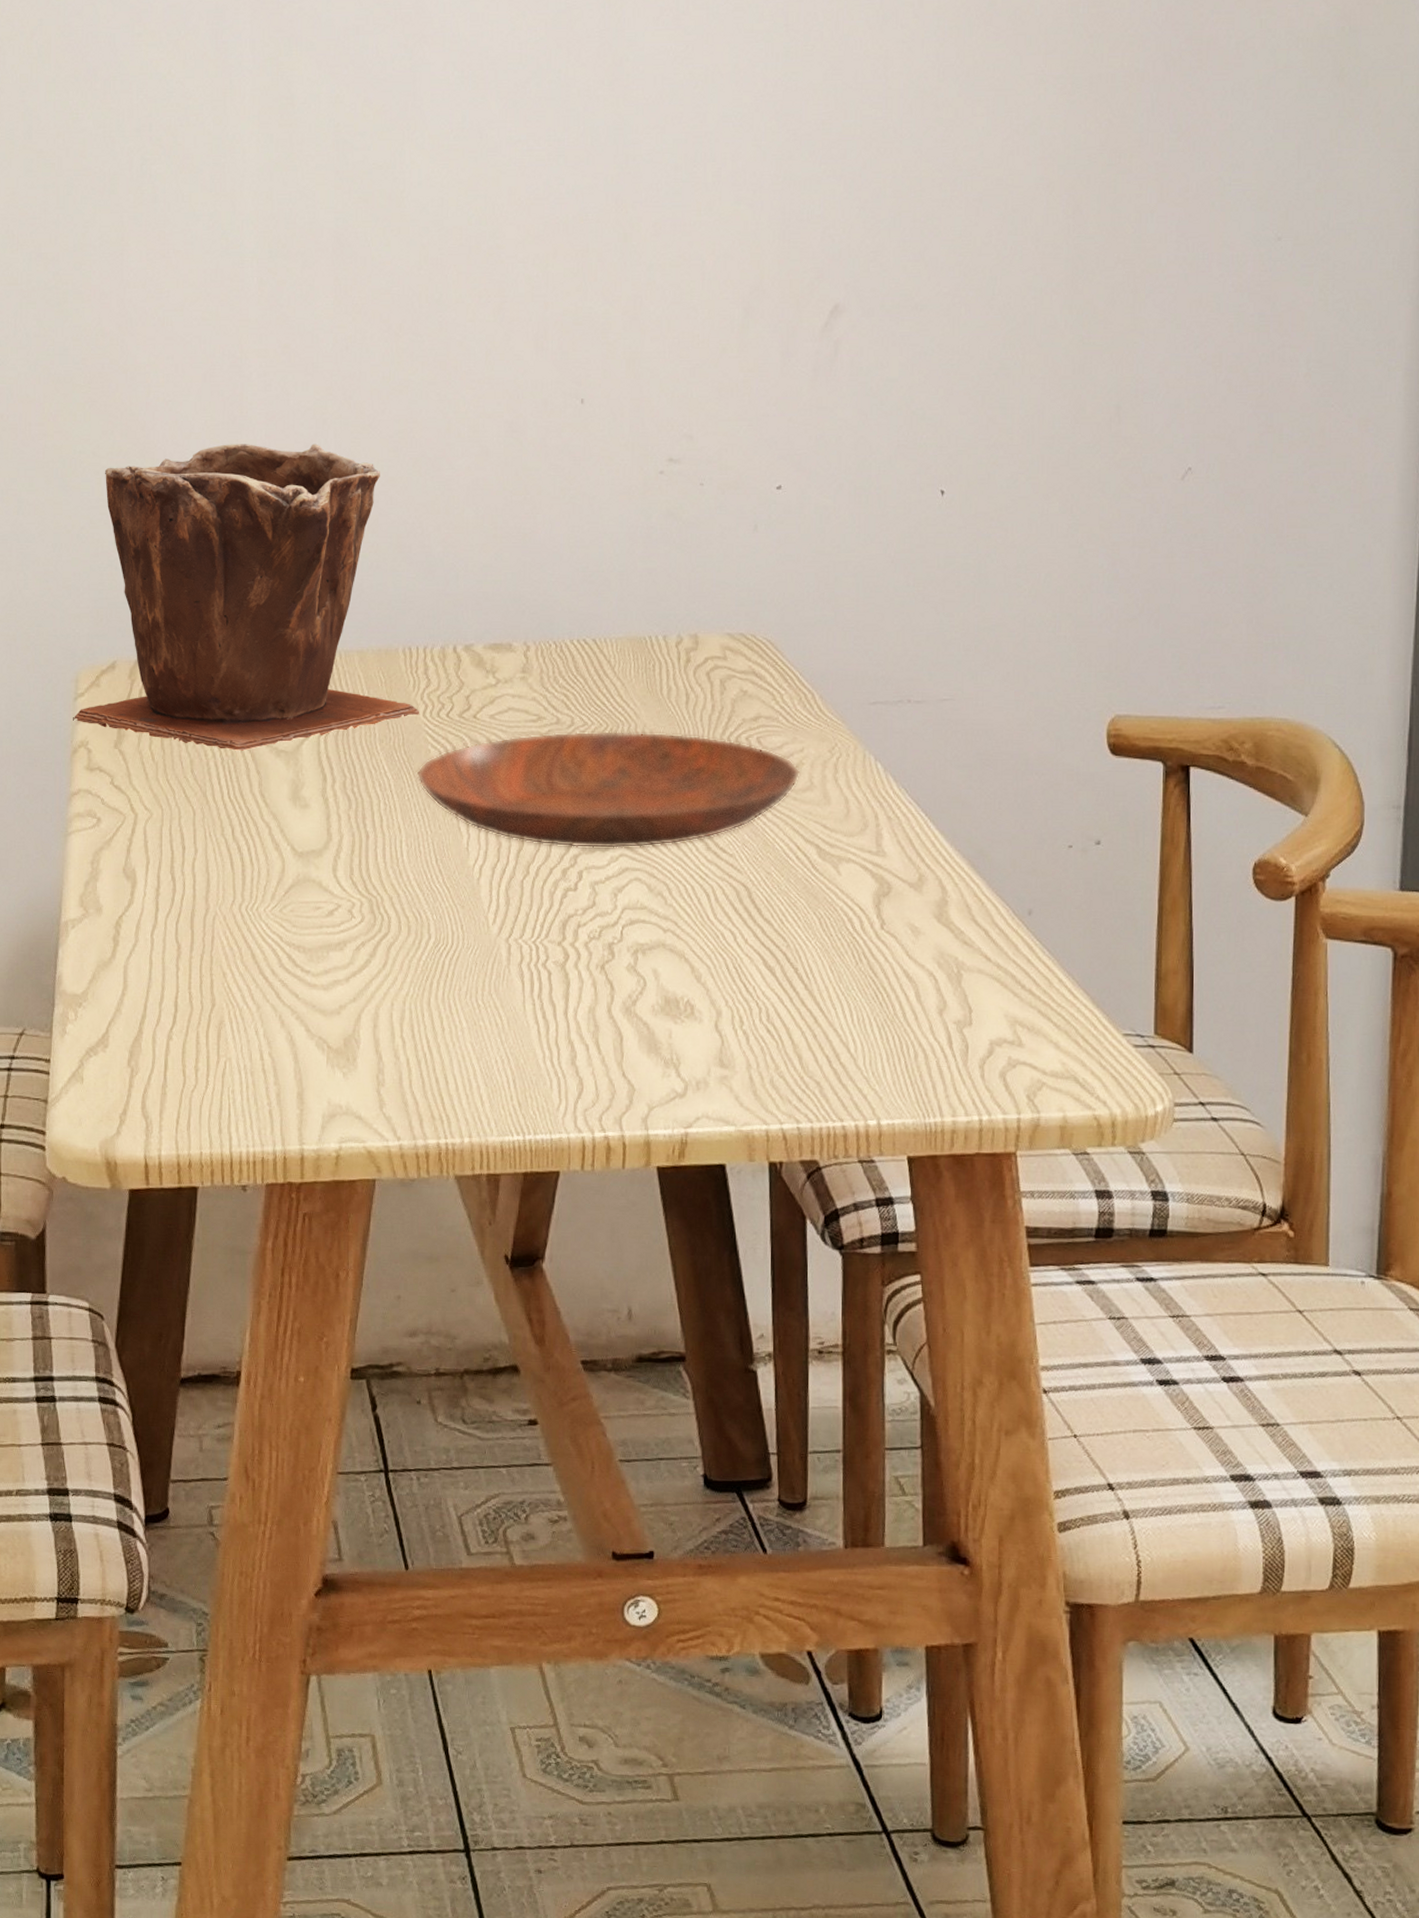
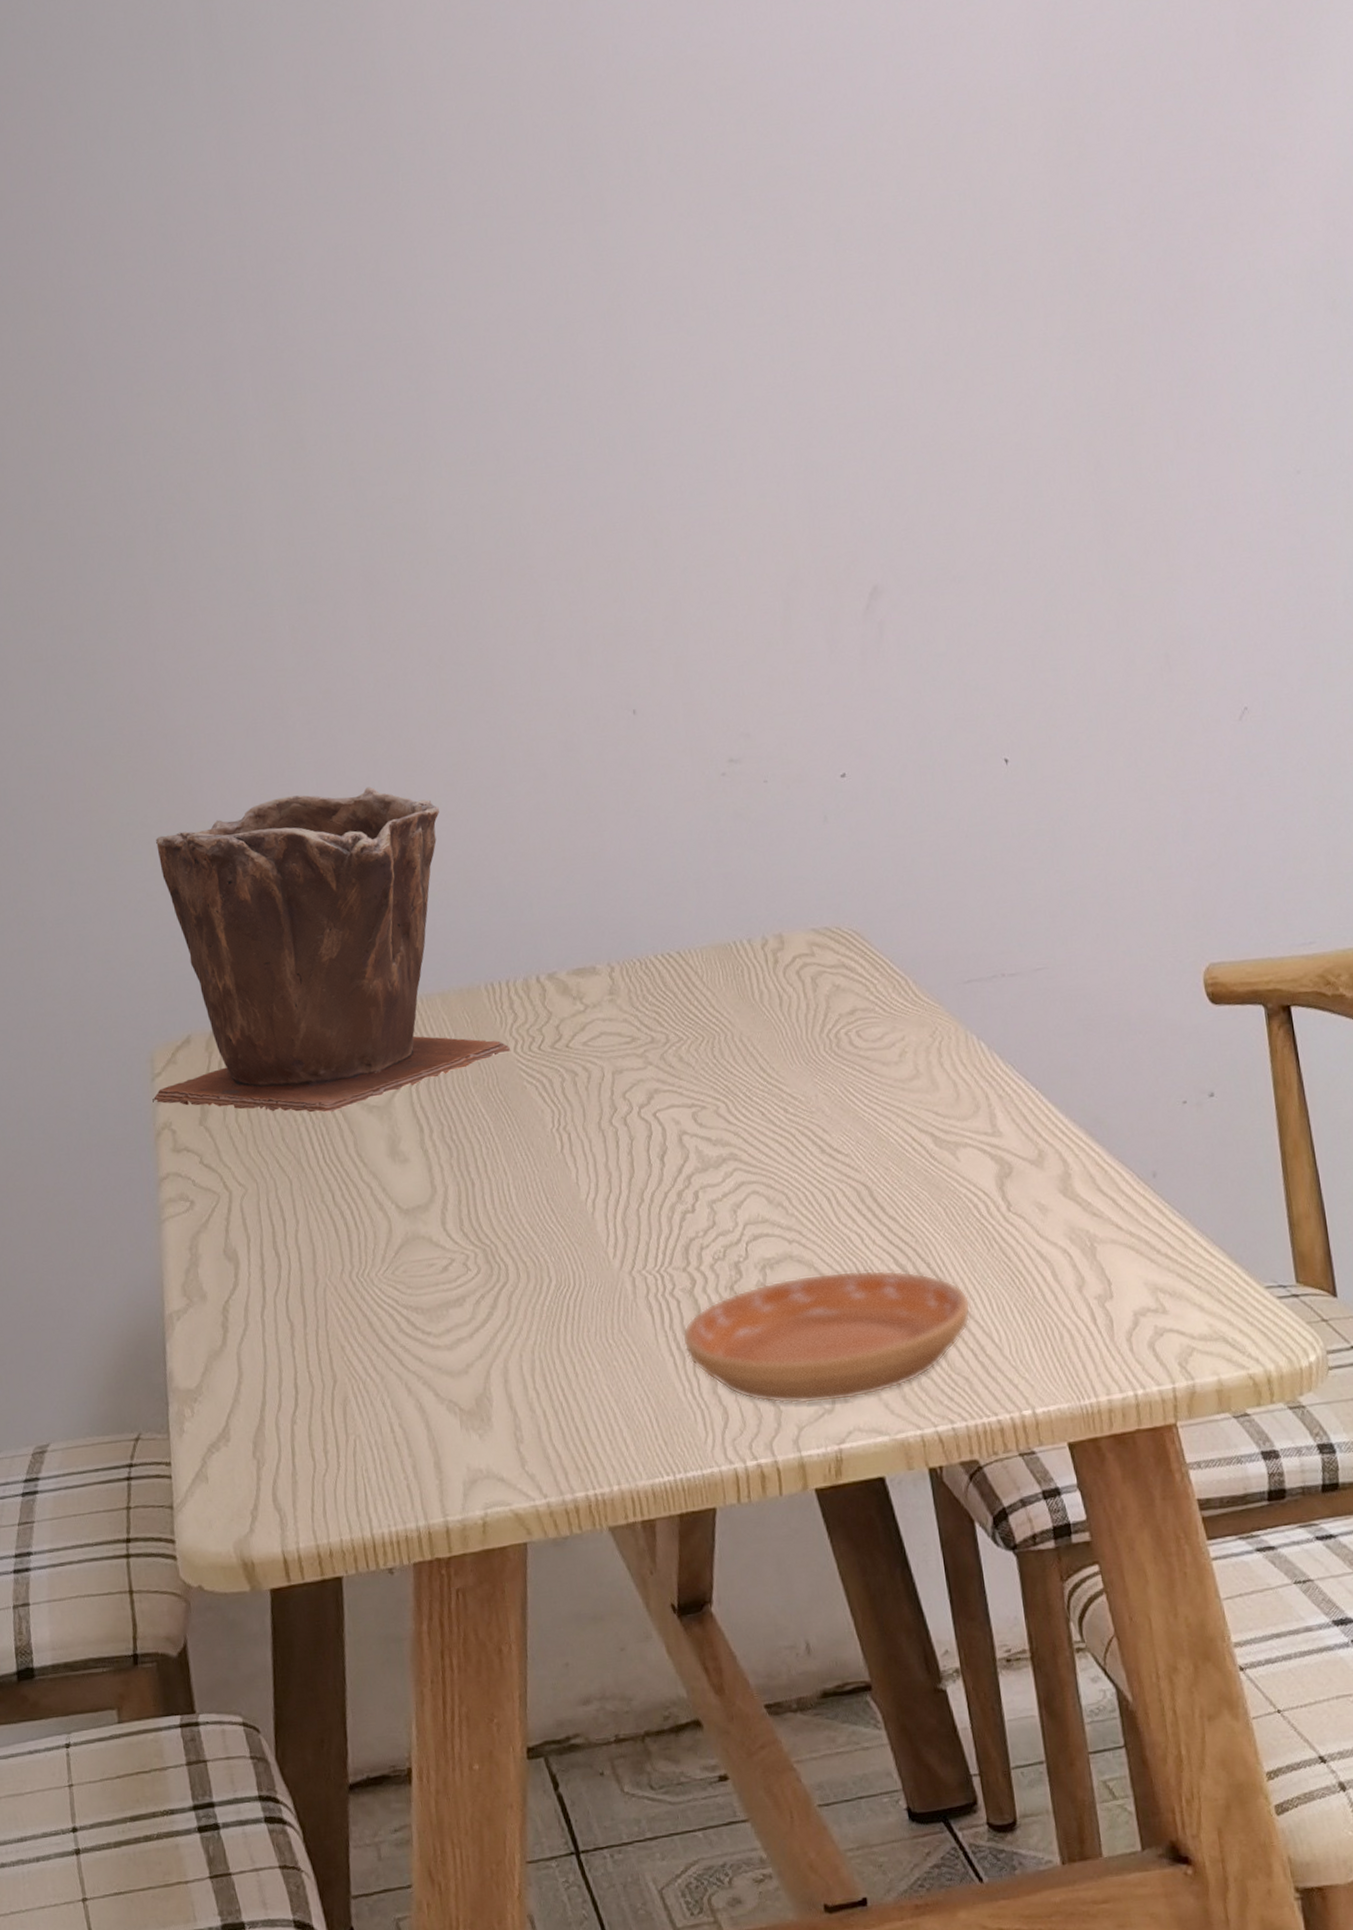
bowl: present [416,730,801,849] -> none [515,1036,905,1170]
saucer: none [548,964,832,1087] -> present [682,1269,971,1404]

